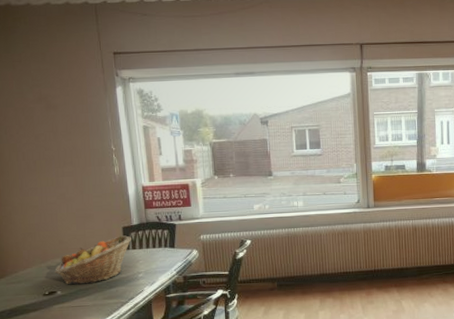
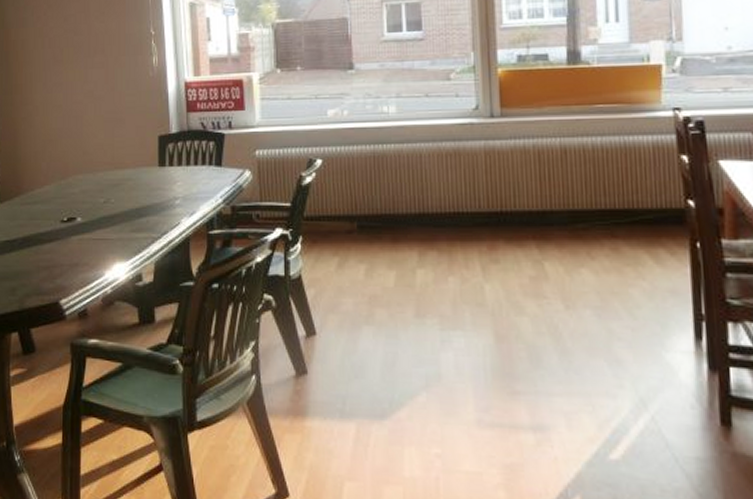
fruit basket: present [55,235,131,285] -> none [76,147,168,210]

